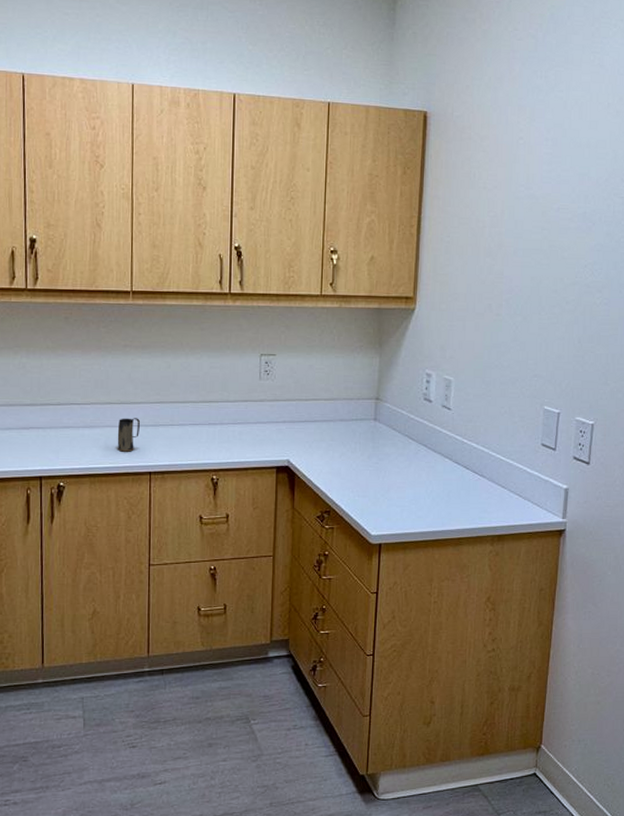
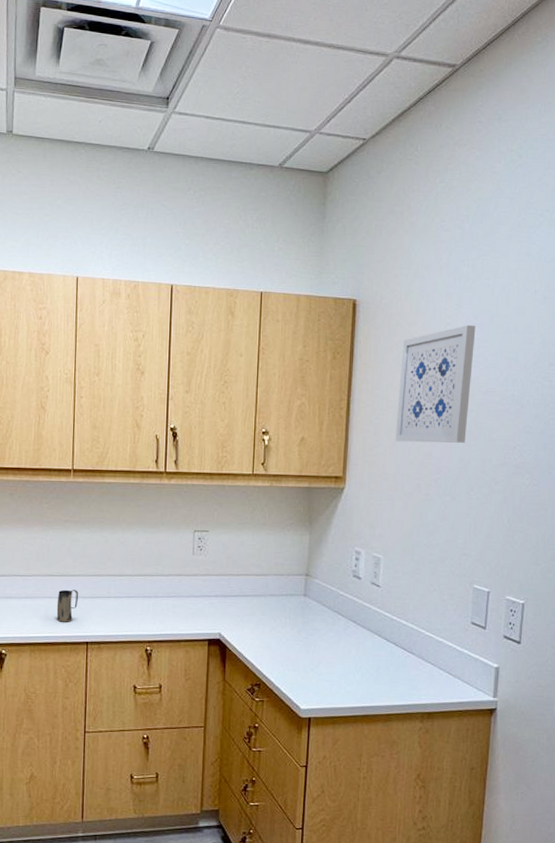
wall art: none [466,139,548,262] -> present [395,324,476,443]

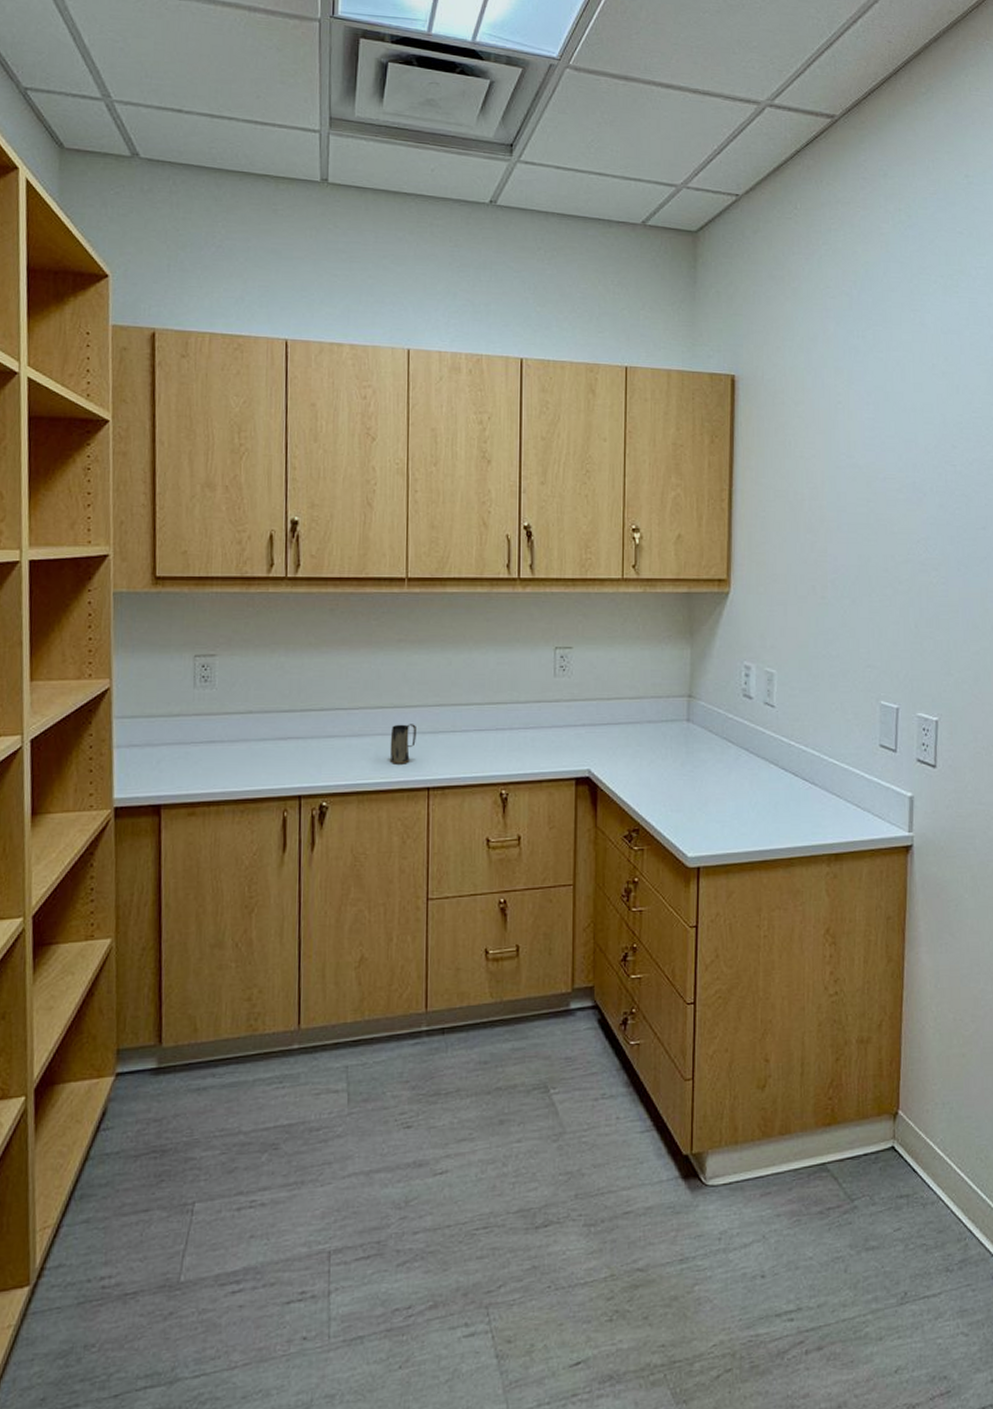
wall art: present [395,324,476,443] -> none [785,403,870,538]

